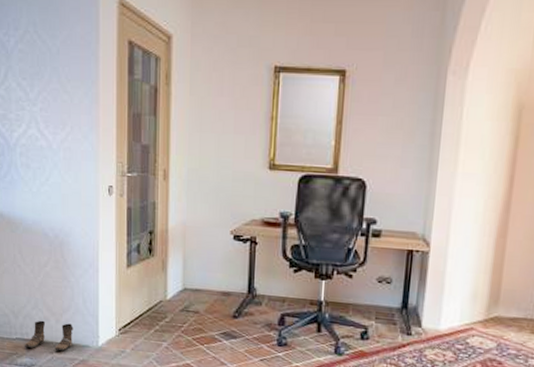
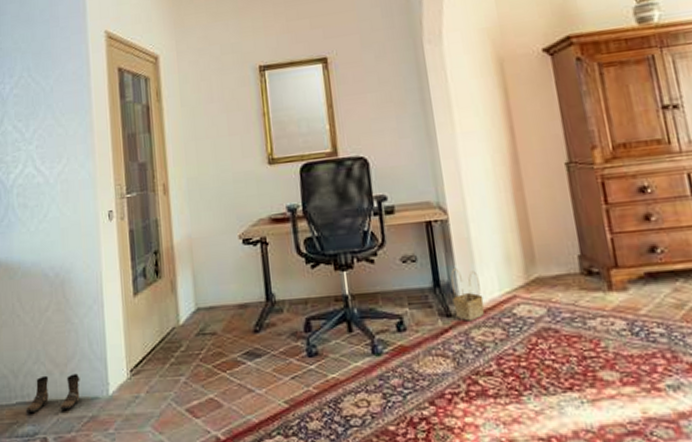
basket: none [415,296,444,342] -> present [451,269,484,321]

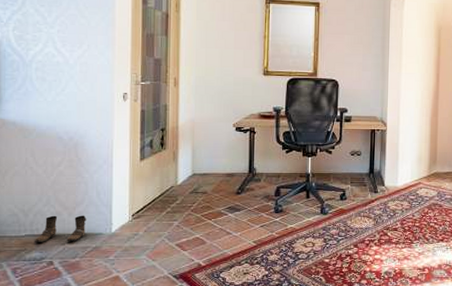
basket: present [451,269,484,321] -> none [380,162,400,196]

